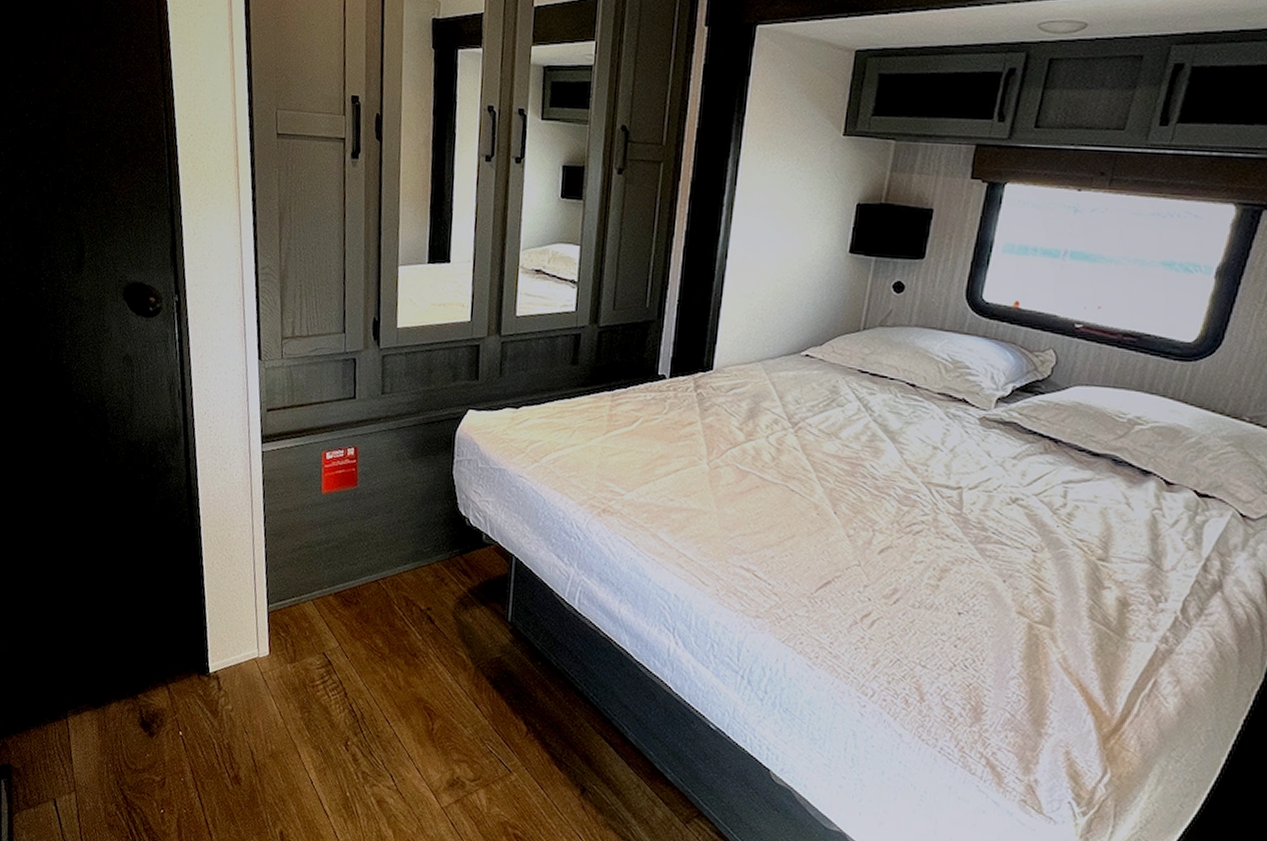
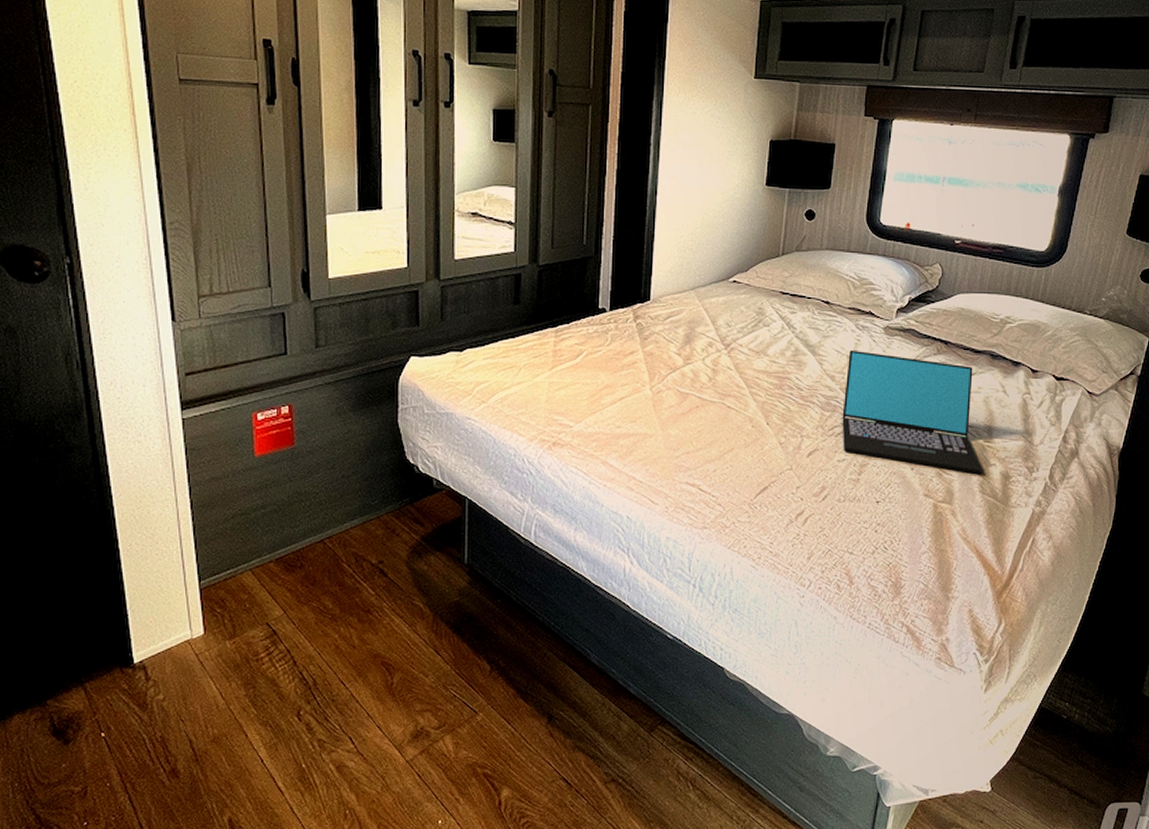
laptop: none [921,439,1094,598] -> present [842,349,983,475]

